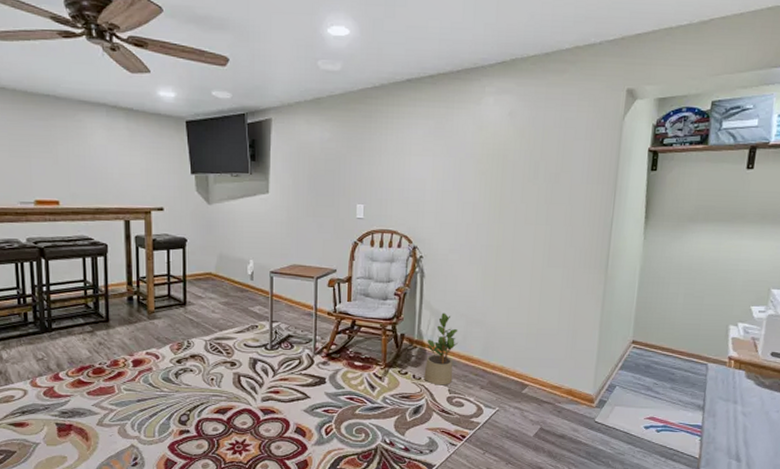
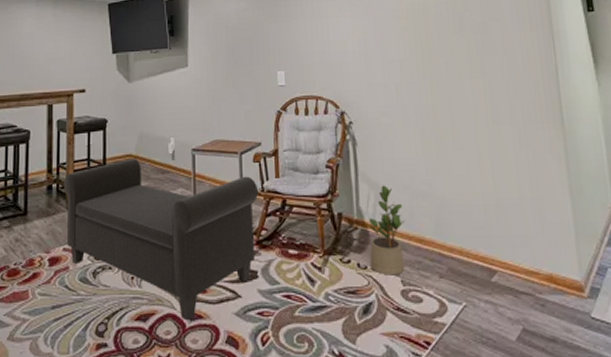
ottoman: none [145,277,331,415] -> present [64,158,259,321]

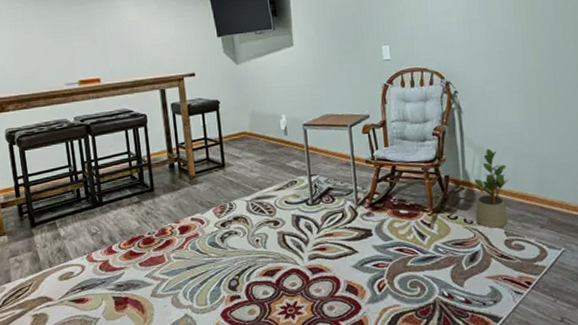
ottoman: present [64,158,259,321] -> none [184,135,369,274]

